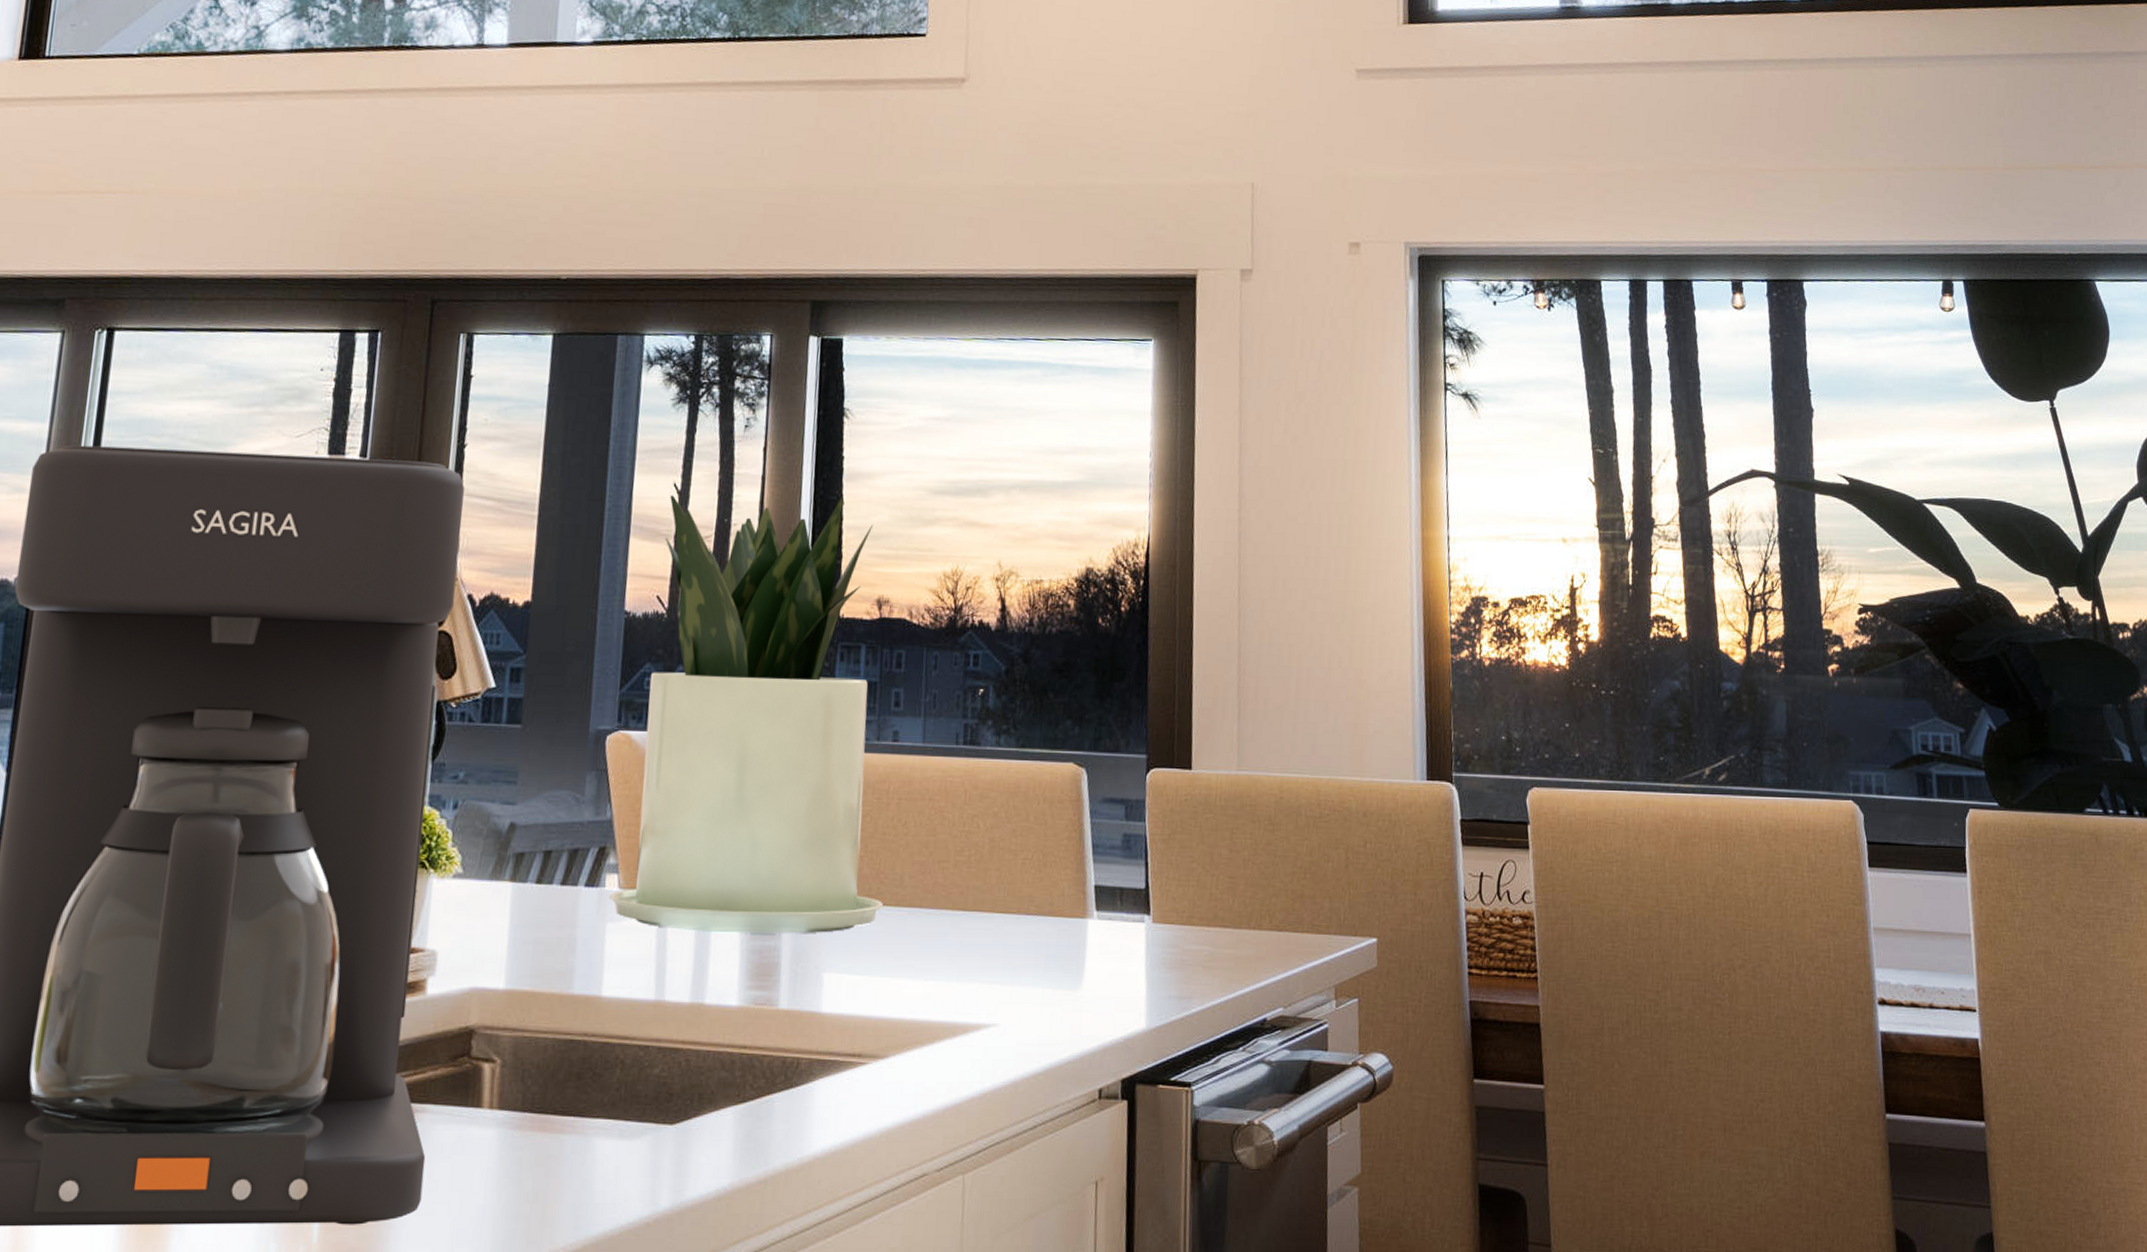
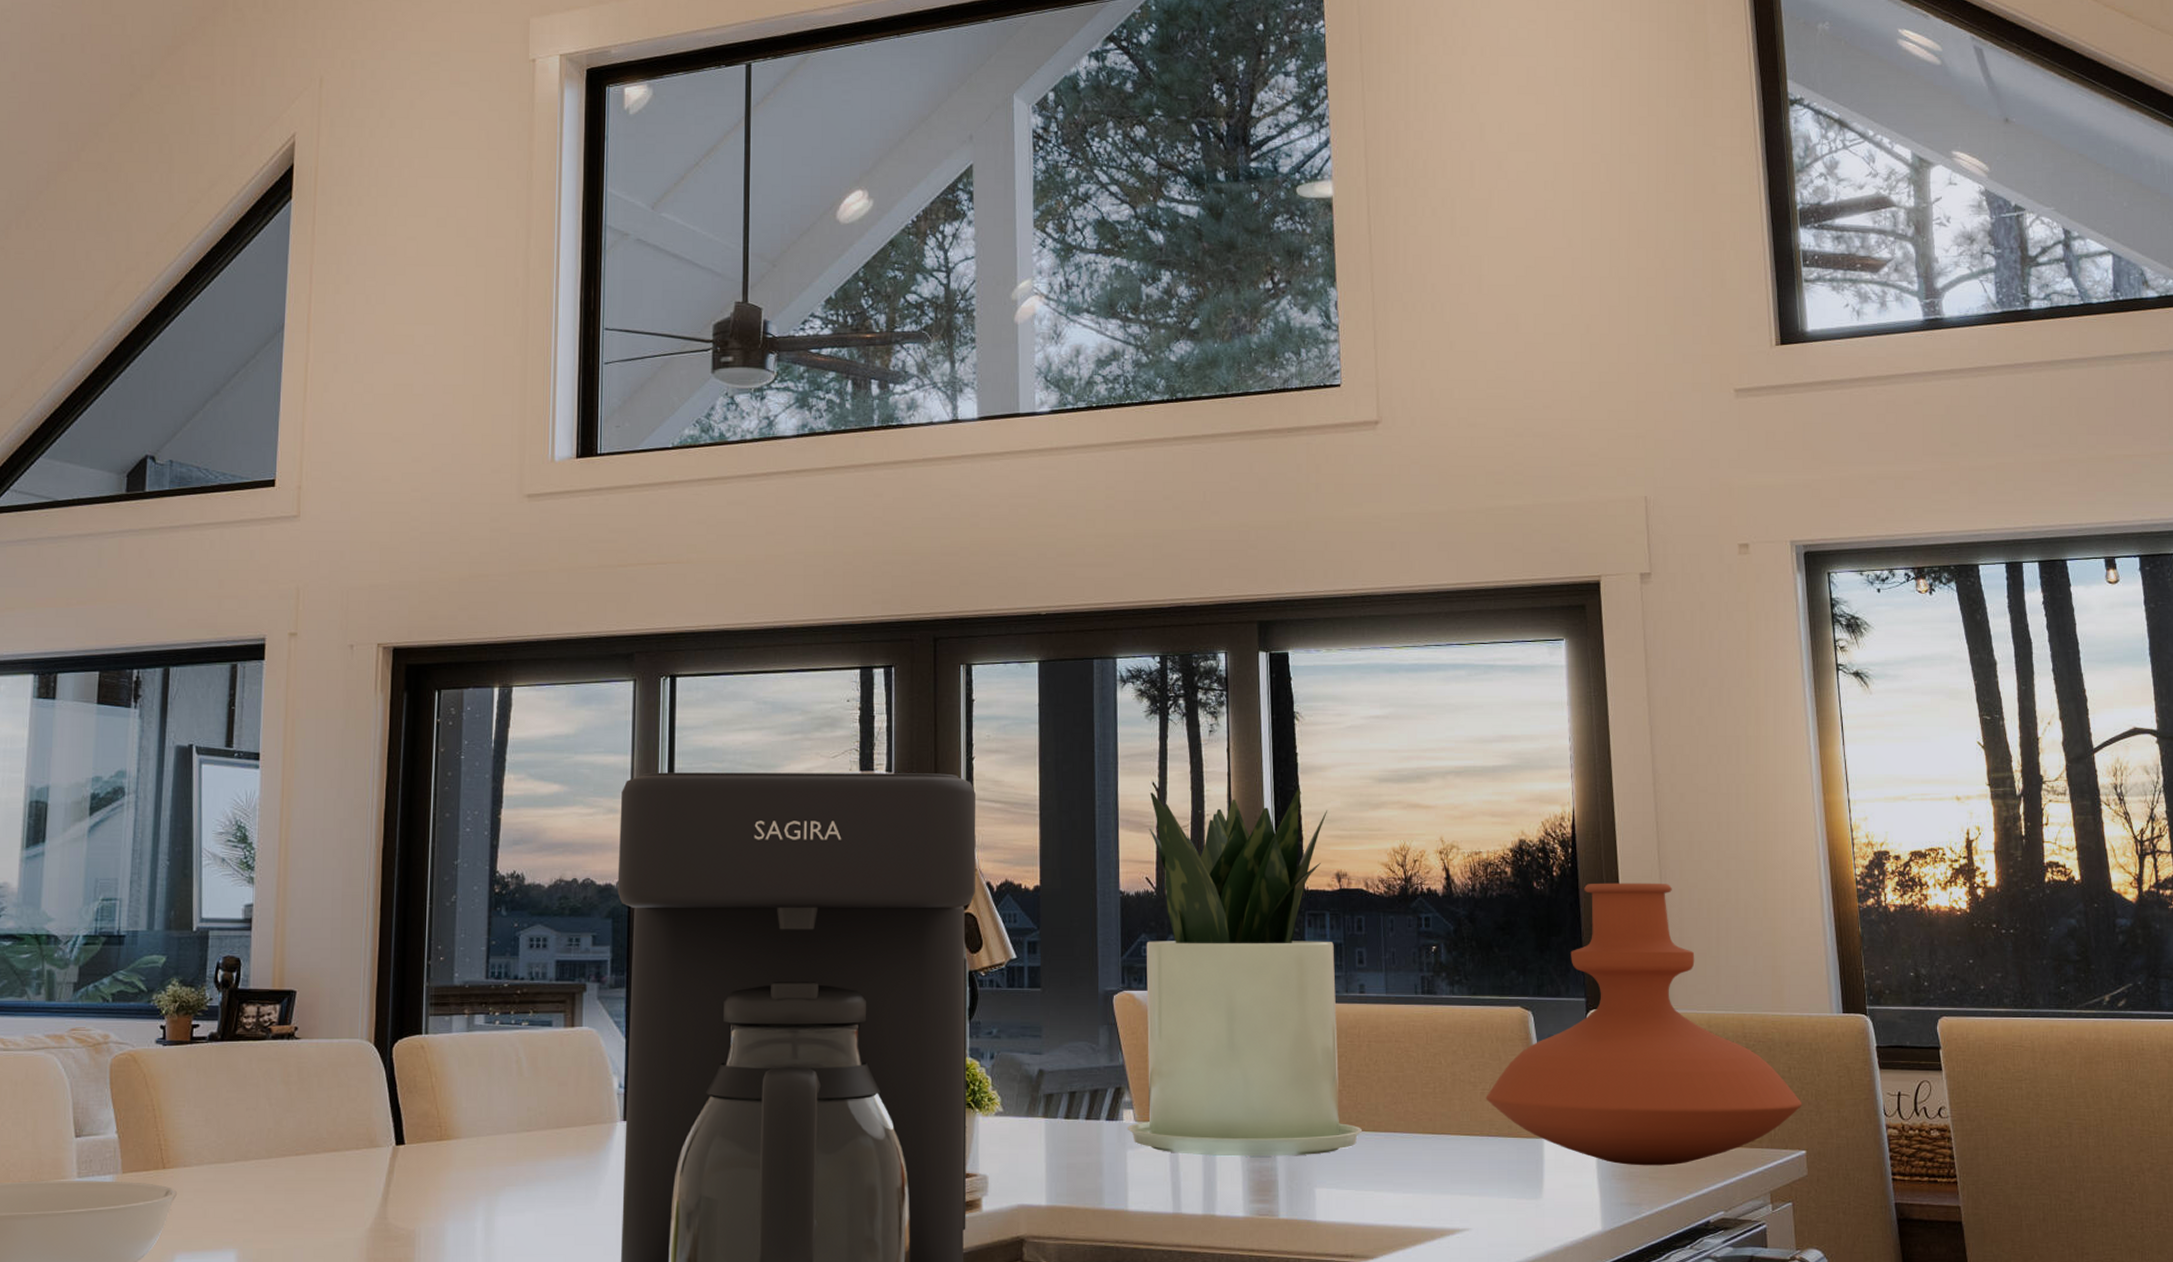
vase: none [1026,621,1377,953] -> present [1486,883,1802,1166]

